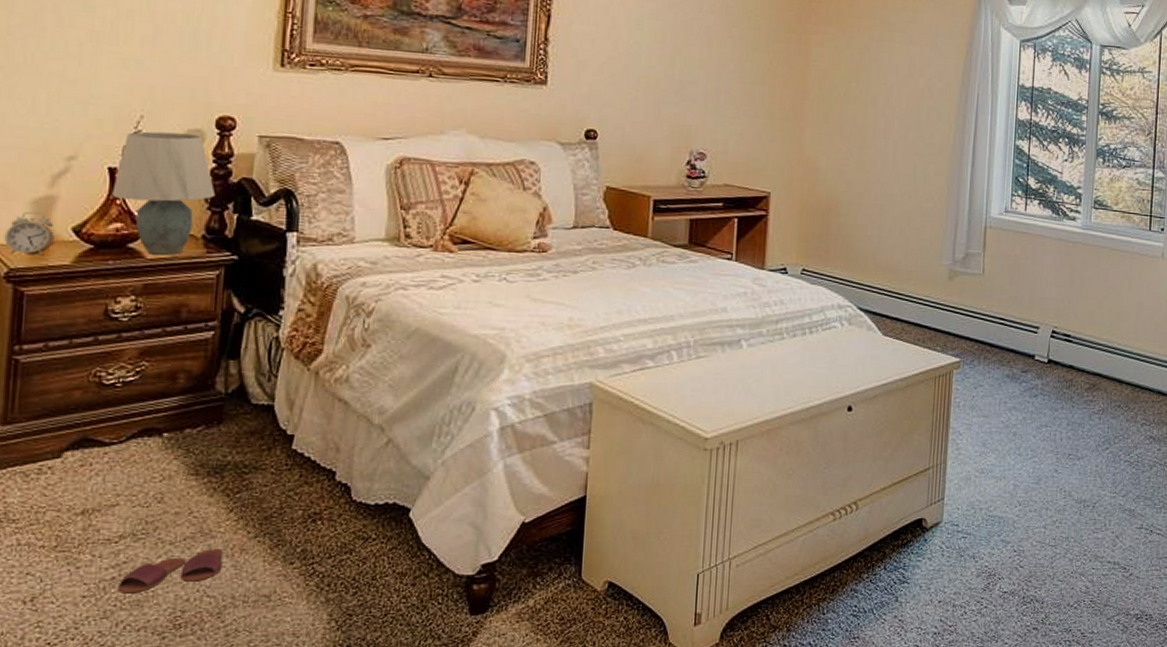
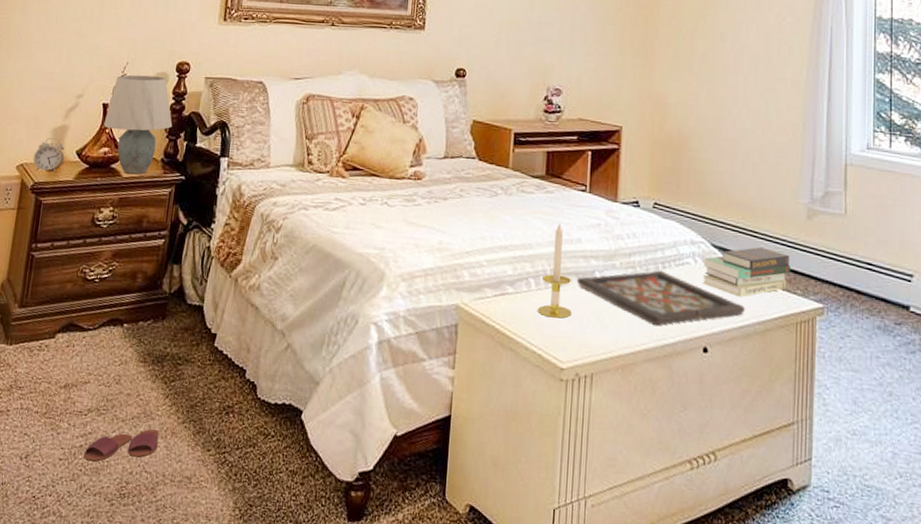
candle: none [680,292,717,389] -> present [538,222,572,318]
decorative tray: none [721,335,888,388] -> present [576,270,745,325]
books: none [848,308,932,357] -> present [702,247,790,297]

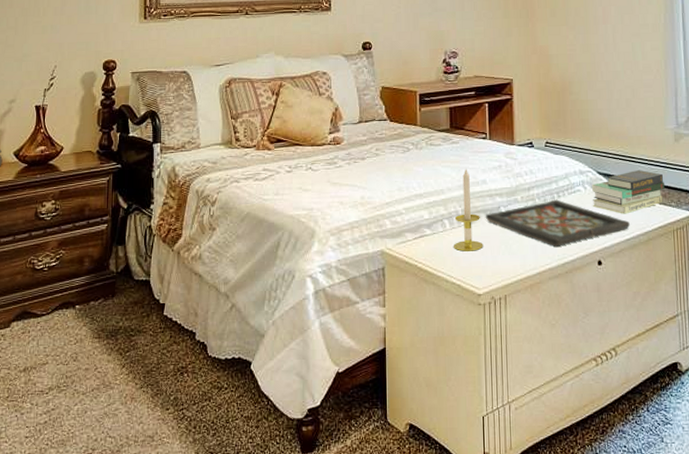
slippers: present [83,429,159,462] -> none [49,398,119,435]
table lamp: present [103,75,173,175] -> none [38,76,105,168]

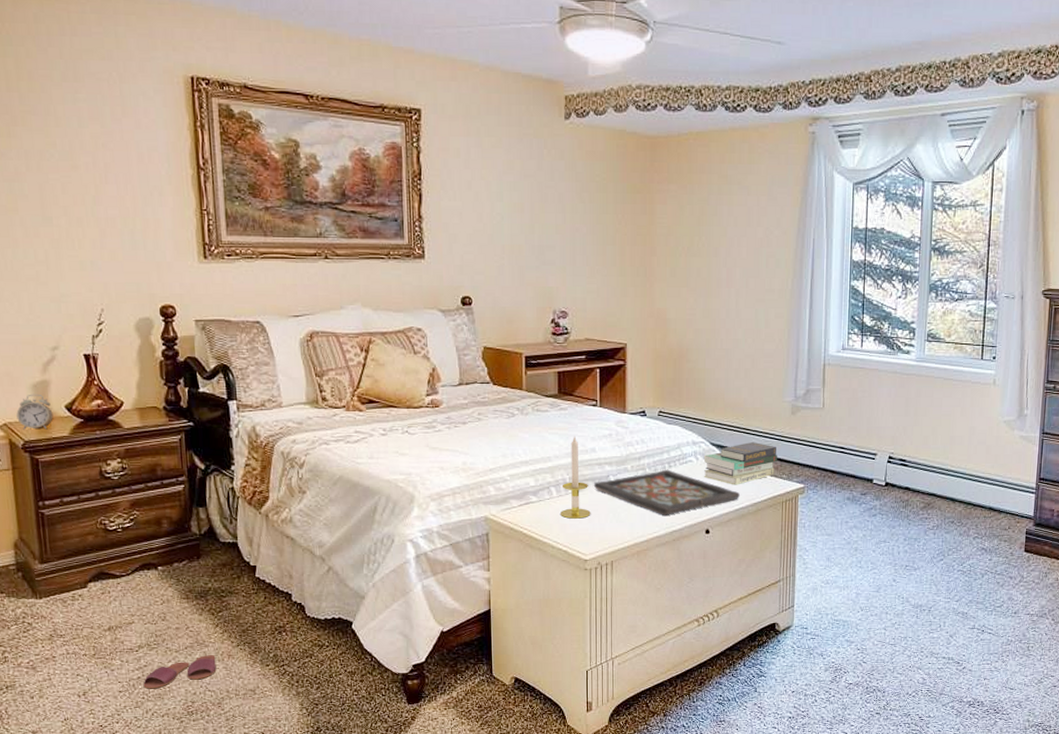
slippers: none [49,398,119,435] -> present [143,655,217,689]

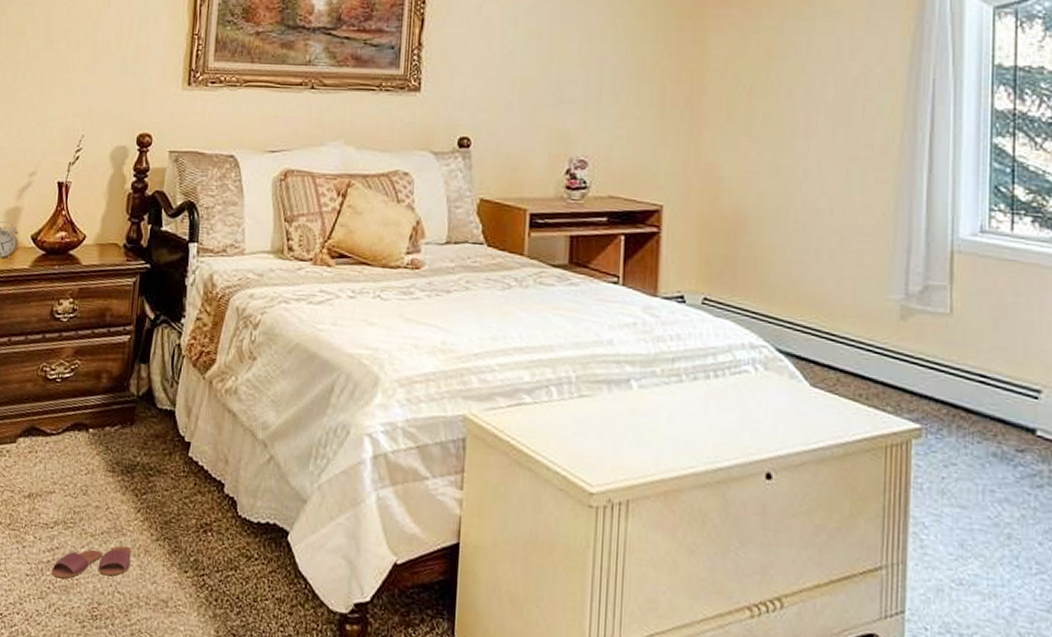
candle: present [561,436,591,519] -> none [561,321,602,434]
decorative tray: present [593,469,740,515] -> none [607,378,819,445]
books: present [703,442,777,485] -> none [764,353,878,414]

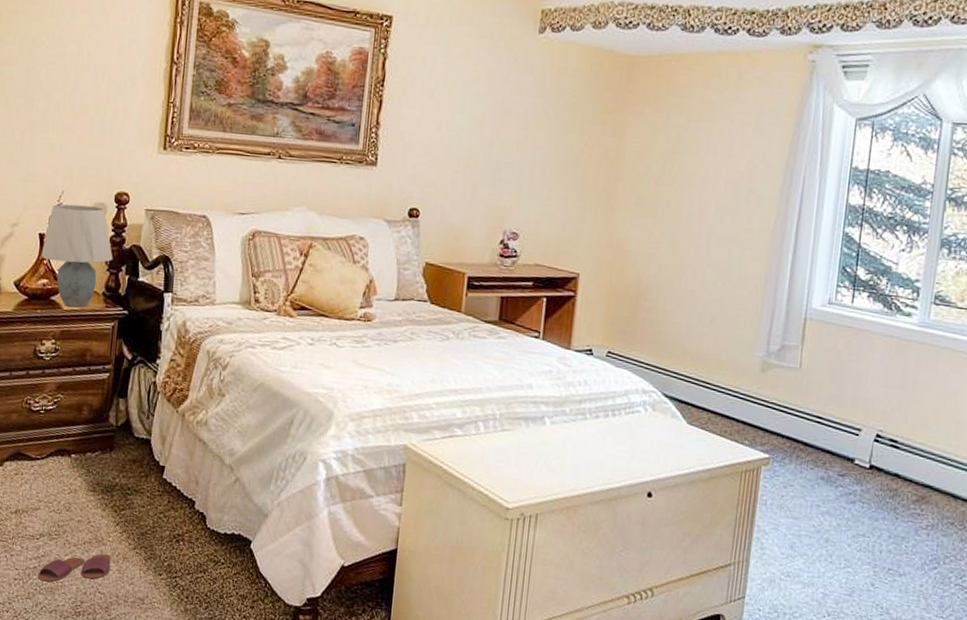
table lamp: none [59,149,135,262] -> present [41,204,113,308]

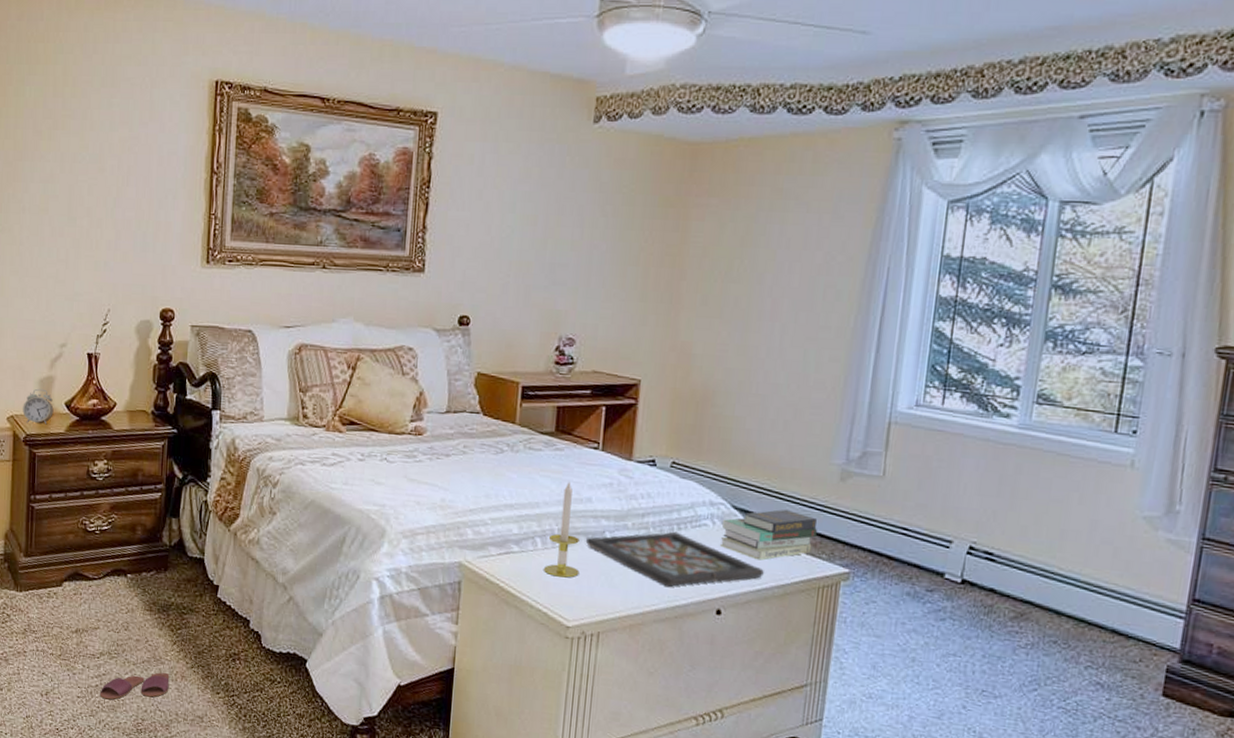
table lamp: present [41,204,113,308] -> none [90,322,161,427]
candle: none [486,368,520,461] -> present [544,481,580,578]
decorative tray: none [525,417,692,470] -> present [585,531,764,587]
books: none [651,398,740,446] -> present [719,509,817,561]

